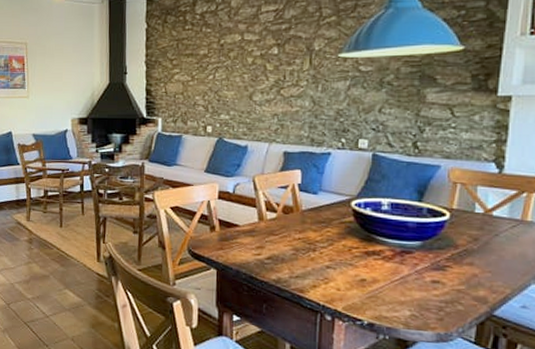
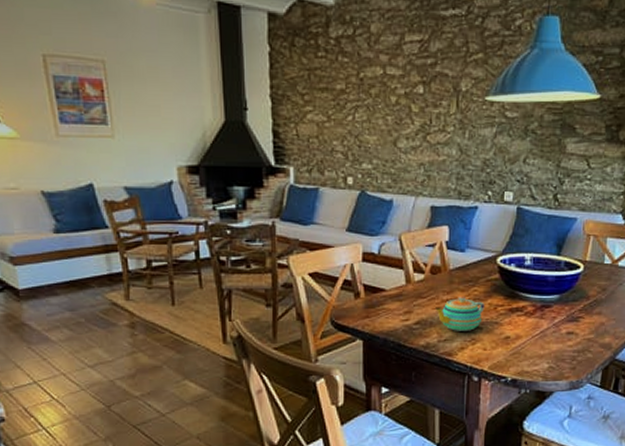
teapot: none [286,235,338,270] -> present [434,296,485,331]

